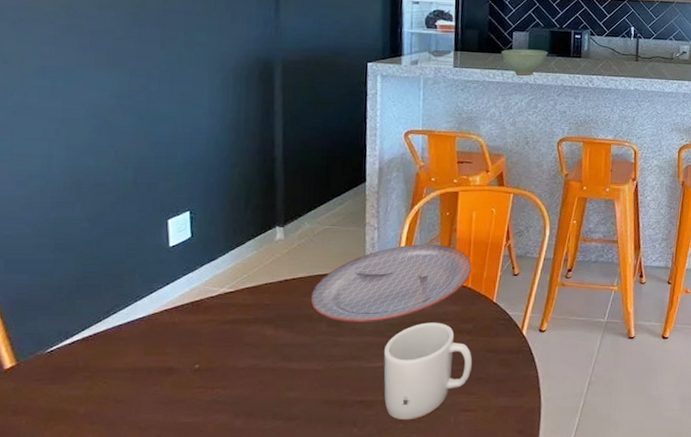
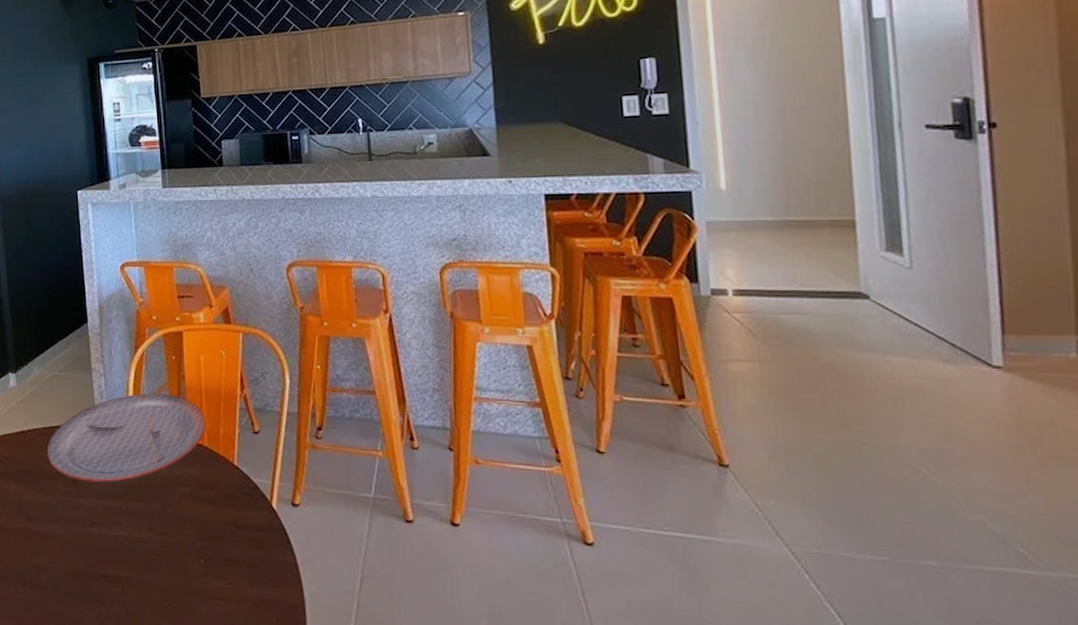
mug: present [383,322,473,421] -> none [123,486,220,604]
bowl: present [501,49,548,76] -> none [211,158,263,191]

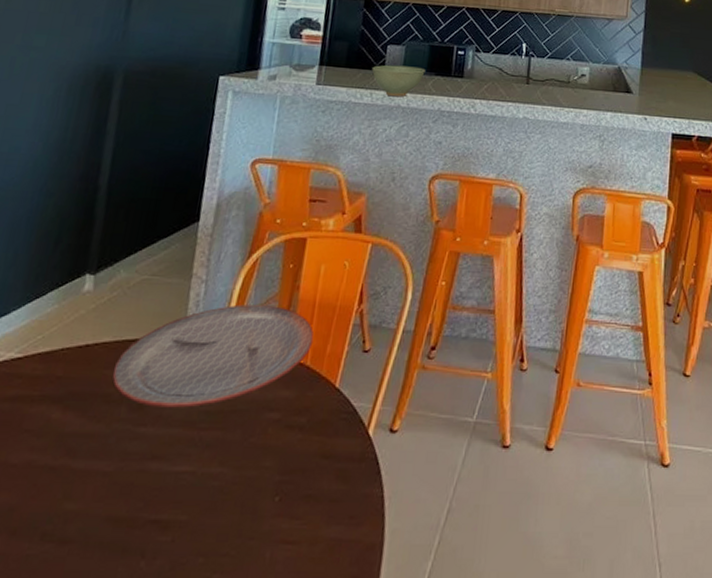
bowl: none [211,158,263,191] -> present [371,65,426,97]

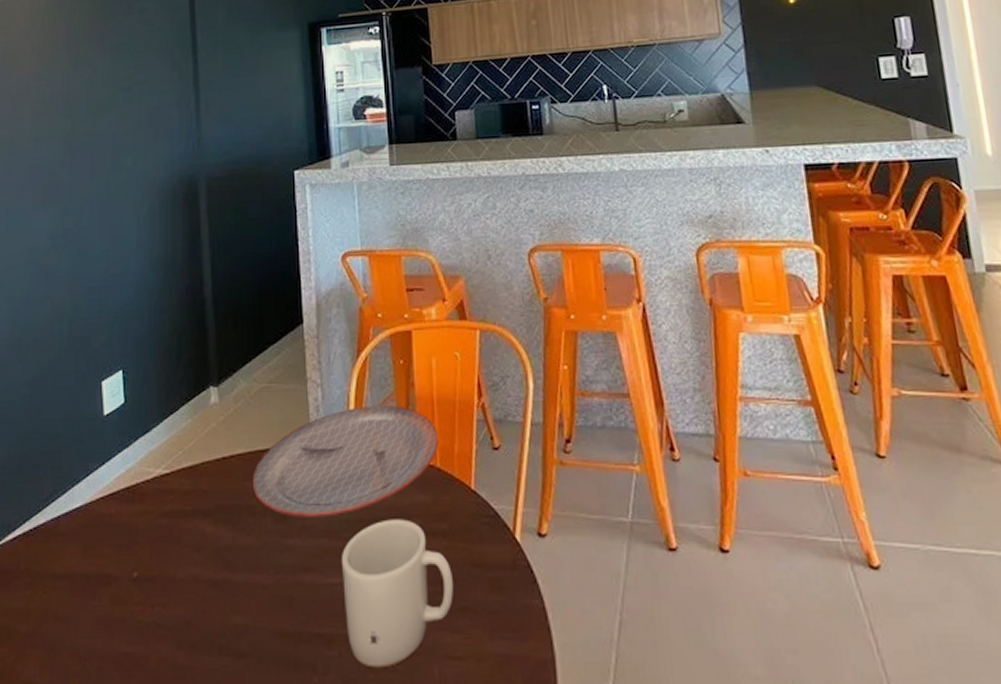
mug: none [184,411,302,553] -> present [341,519,455,669]
bowl: present [371,65,426,97] -> none [443,130,501,167]

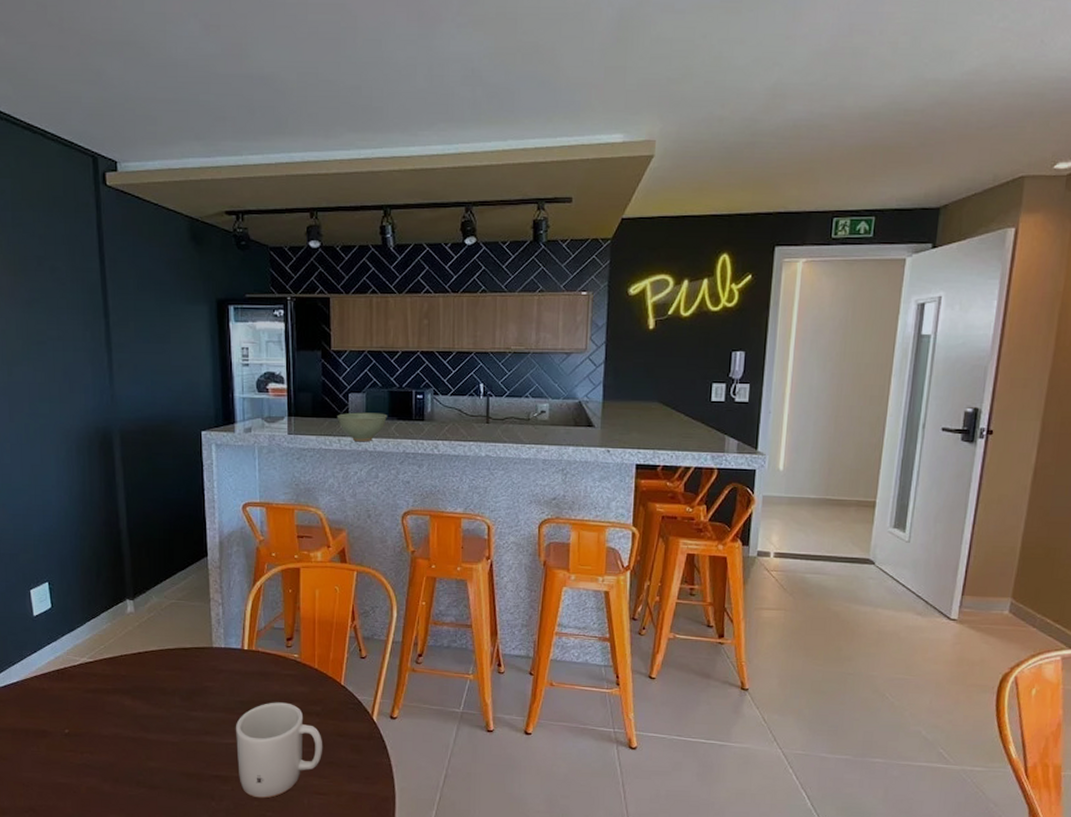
plate: present [252,405,439,518] -> none [163,622,318,699]
bowl: none [443,130,501,167] -> present [337,412,387,442]

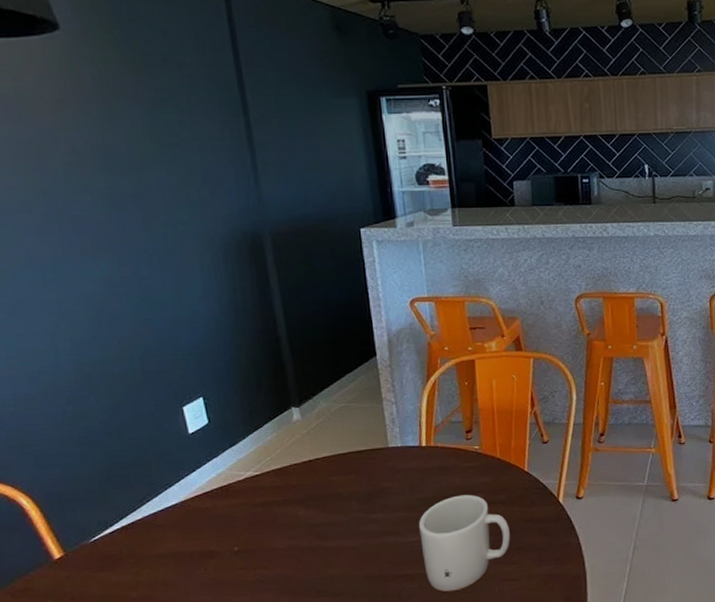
bowl: present [337,412,387,442] -> none [502,199,554,230]

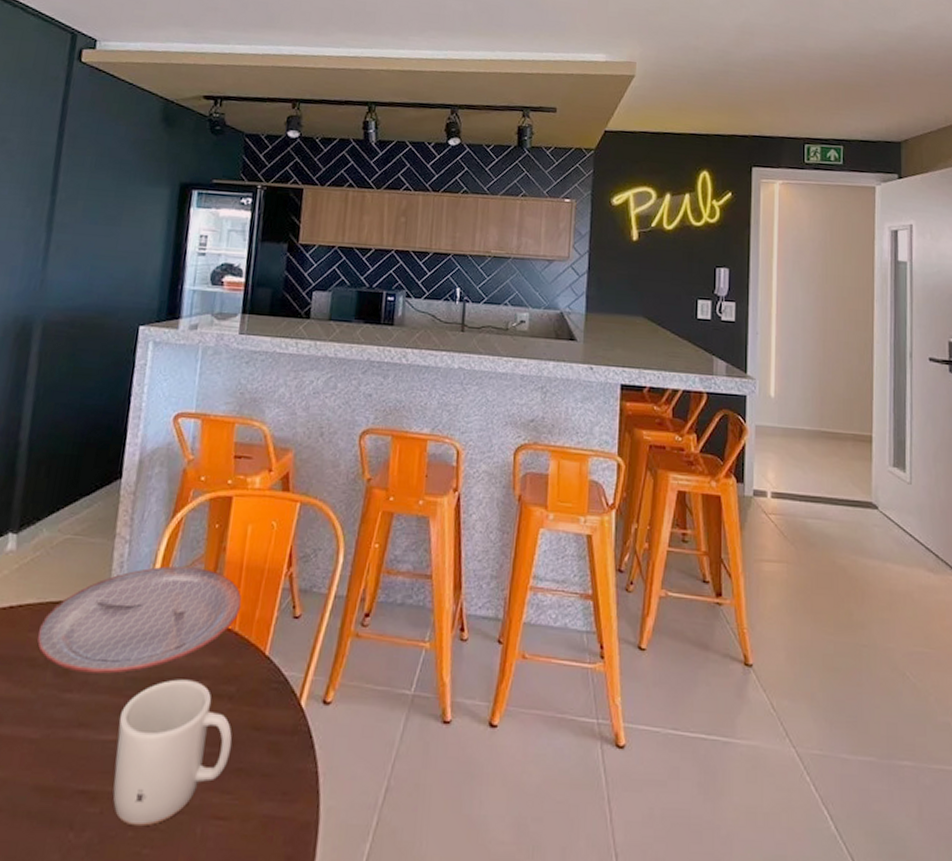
plate: none [337,416,499,500] -> present [36,566,242,674]

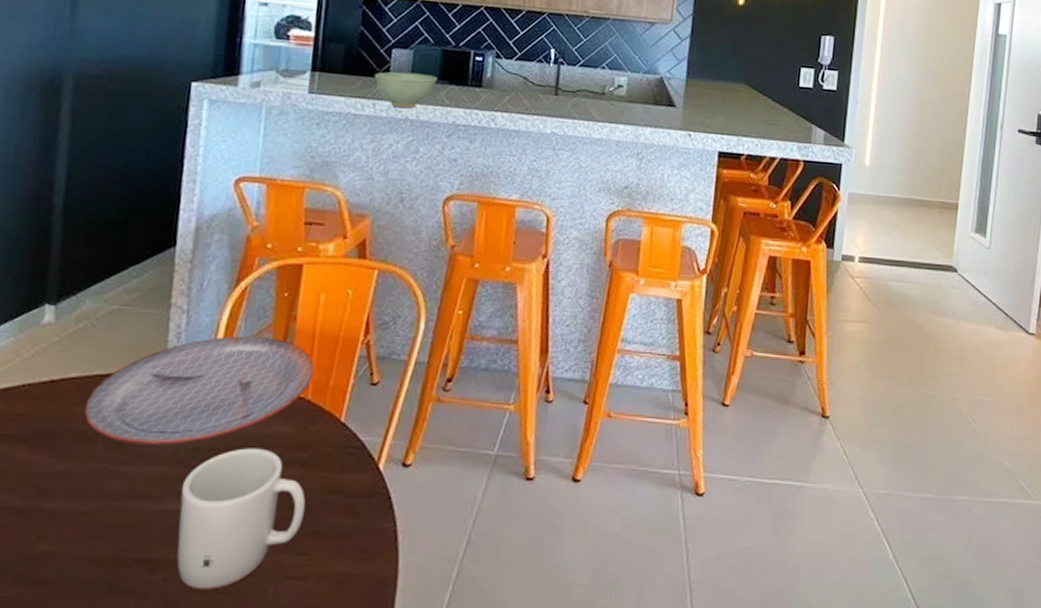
bowl: none [296,312,353,347] -> present [374,71,438,109]

